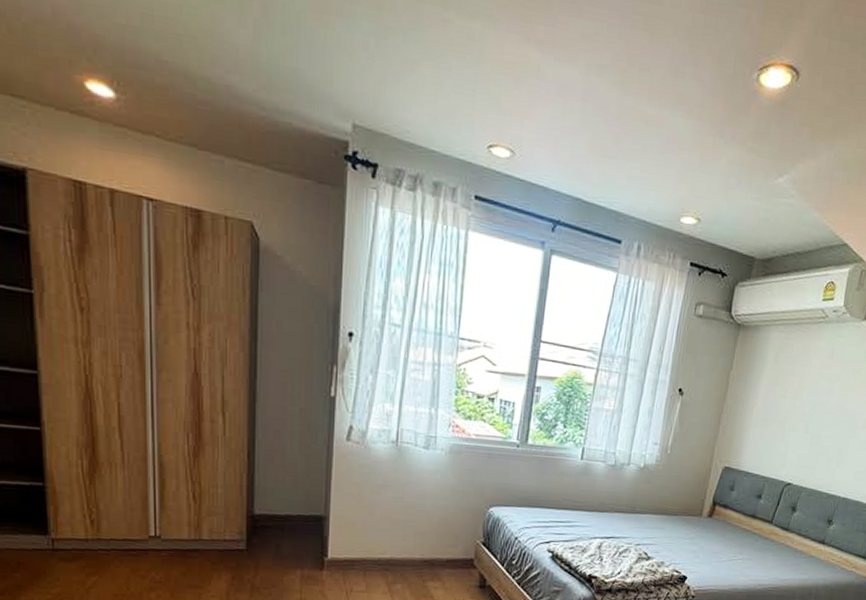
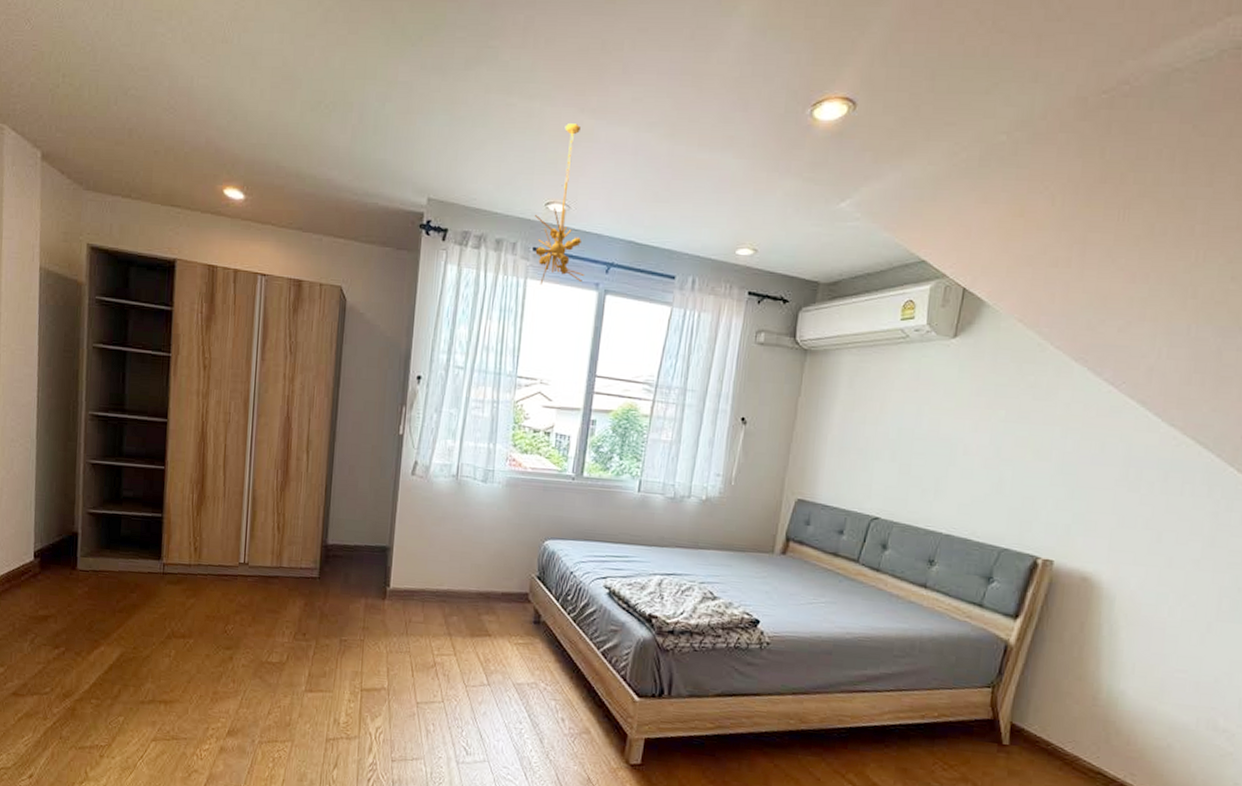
chandelier: none [477,53,529,240] -> present [535,123,584,285]

